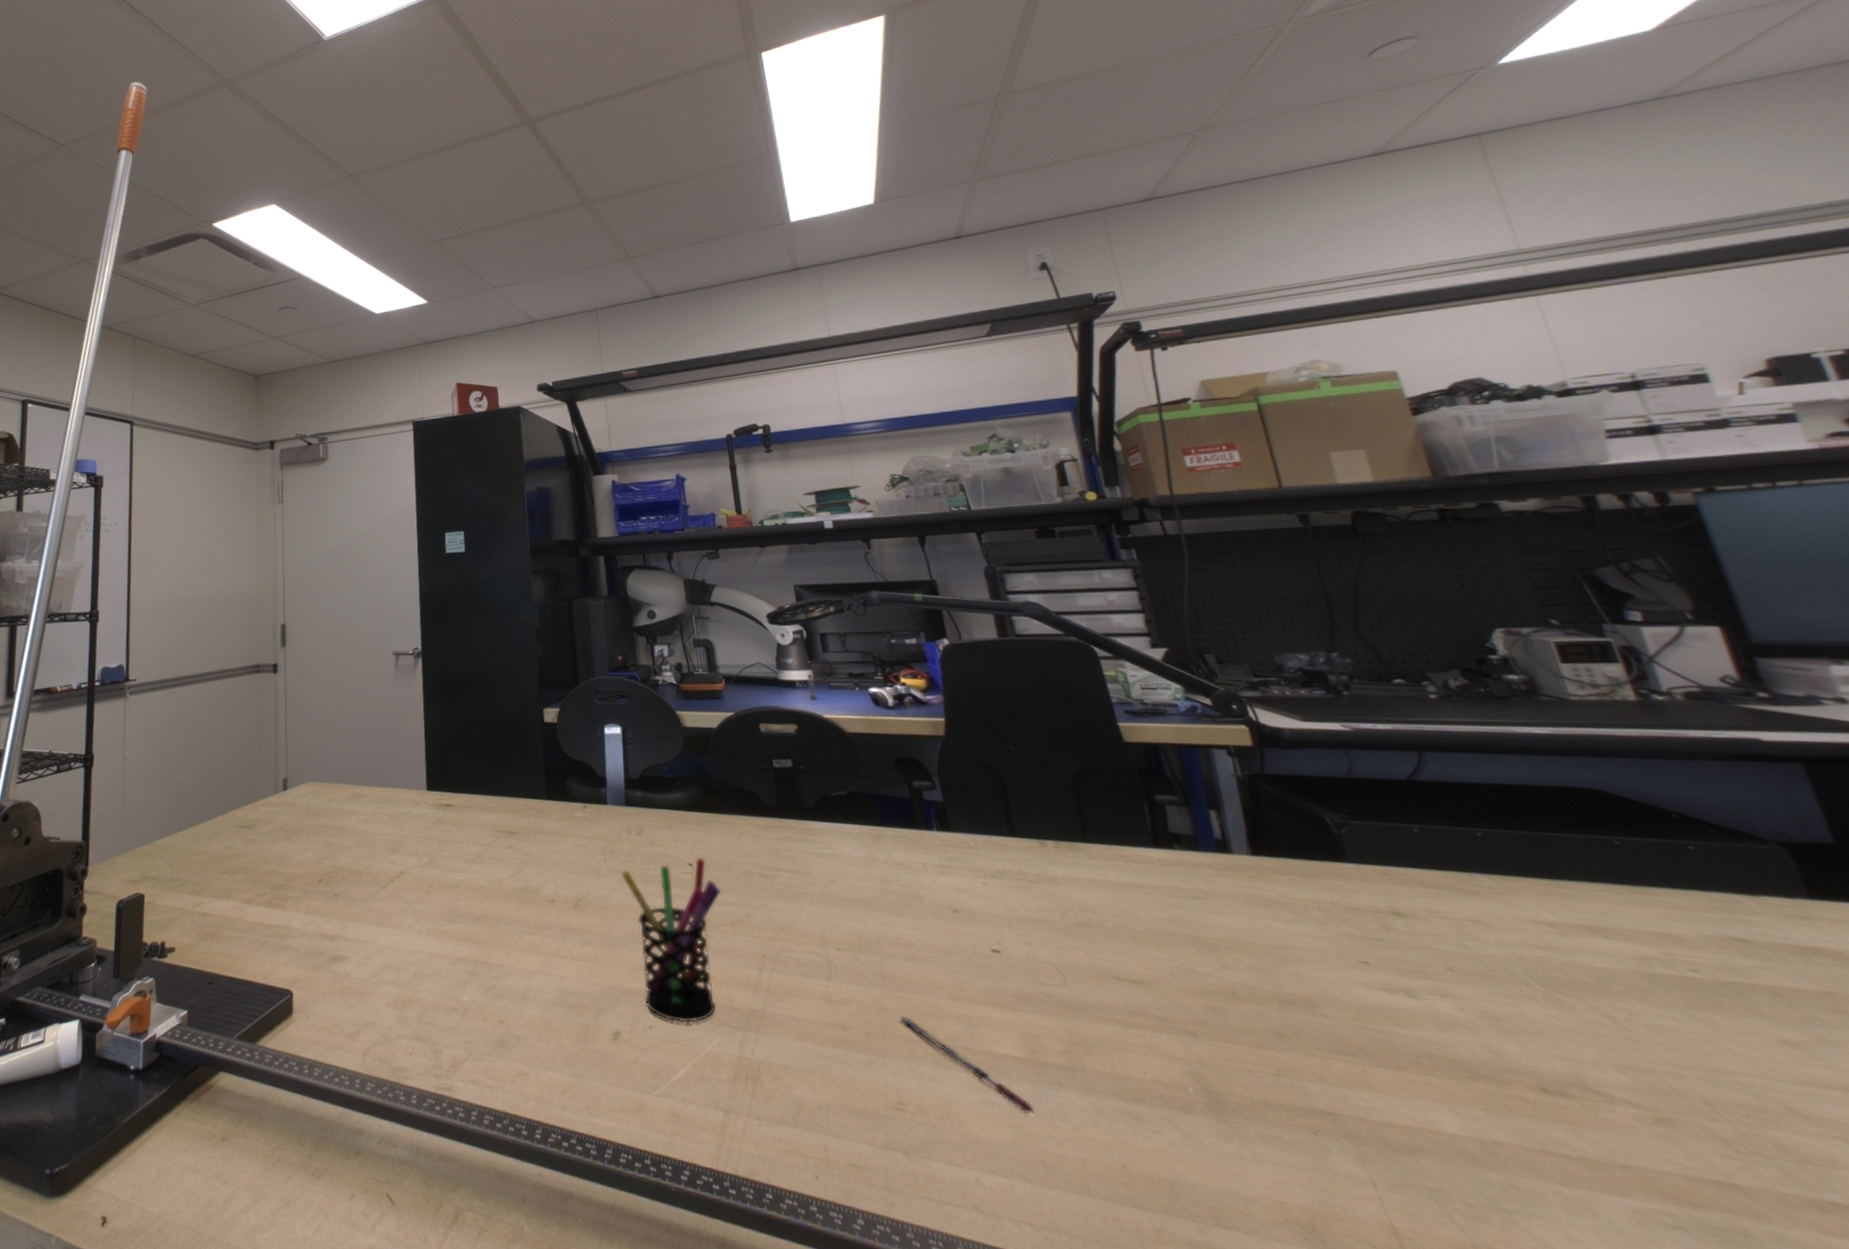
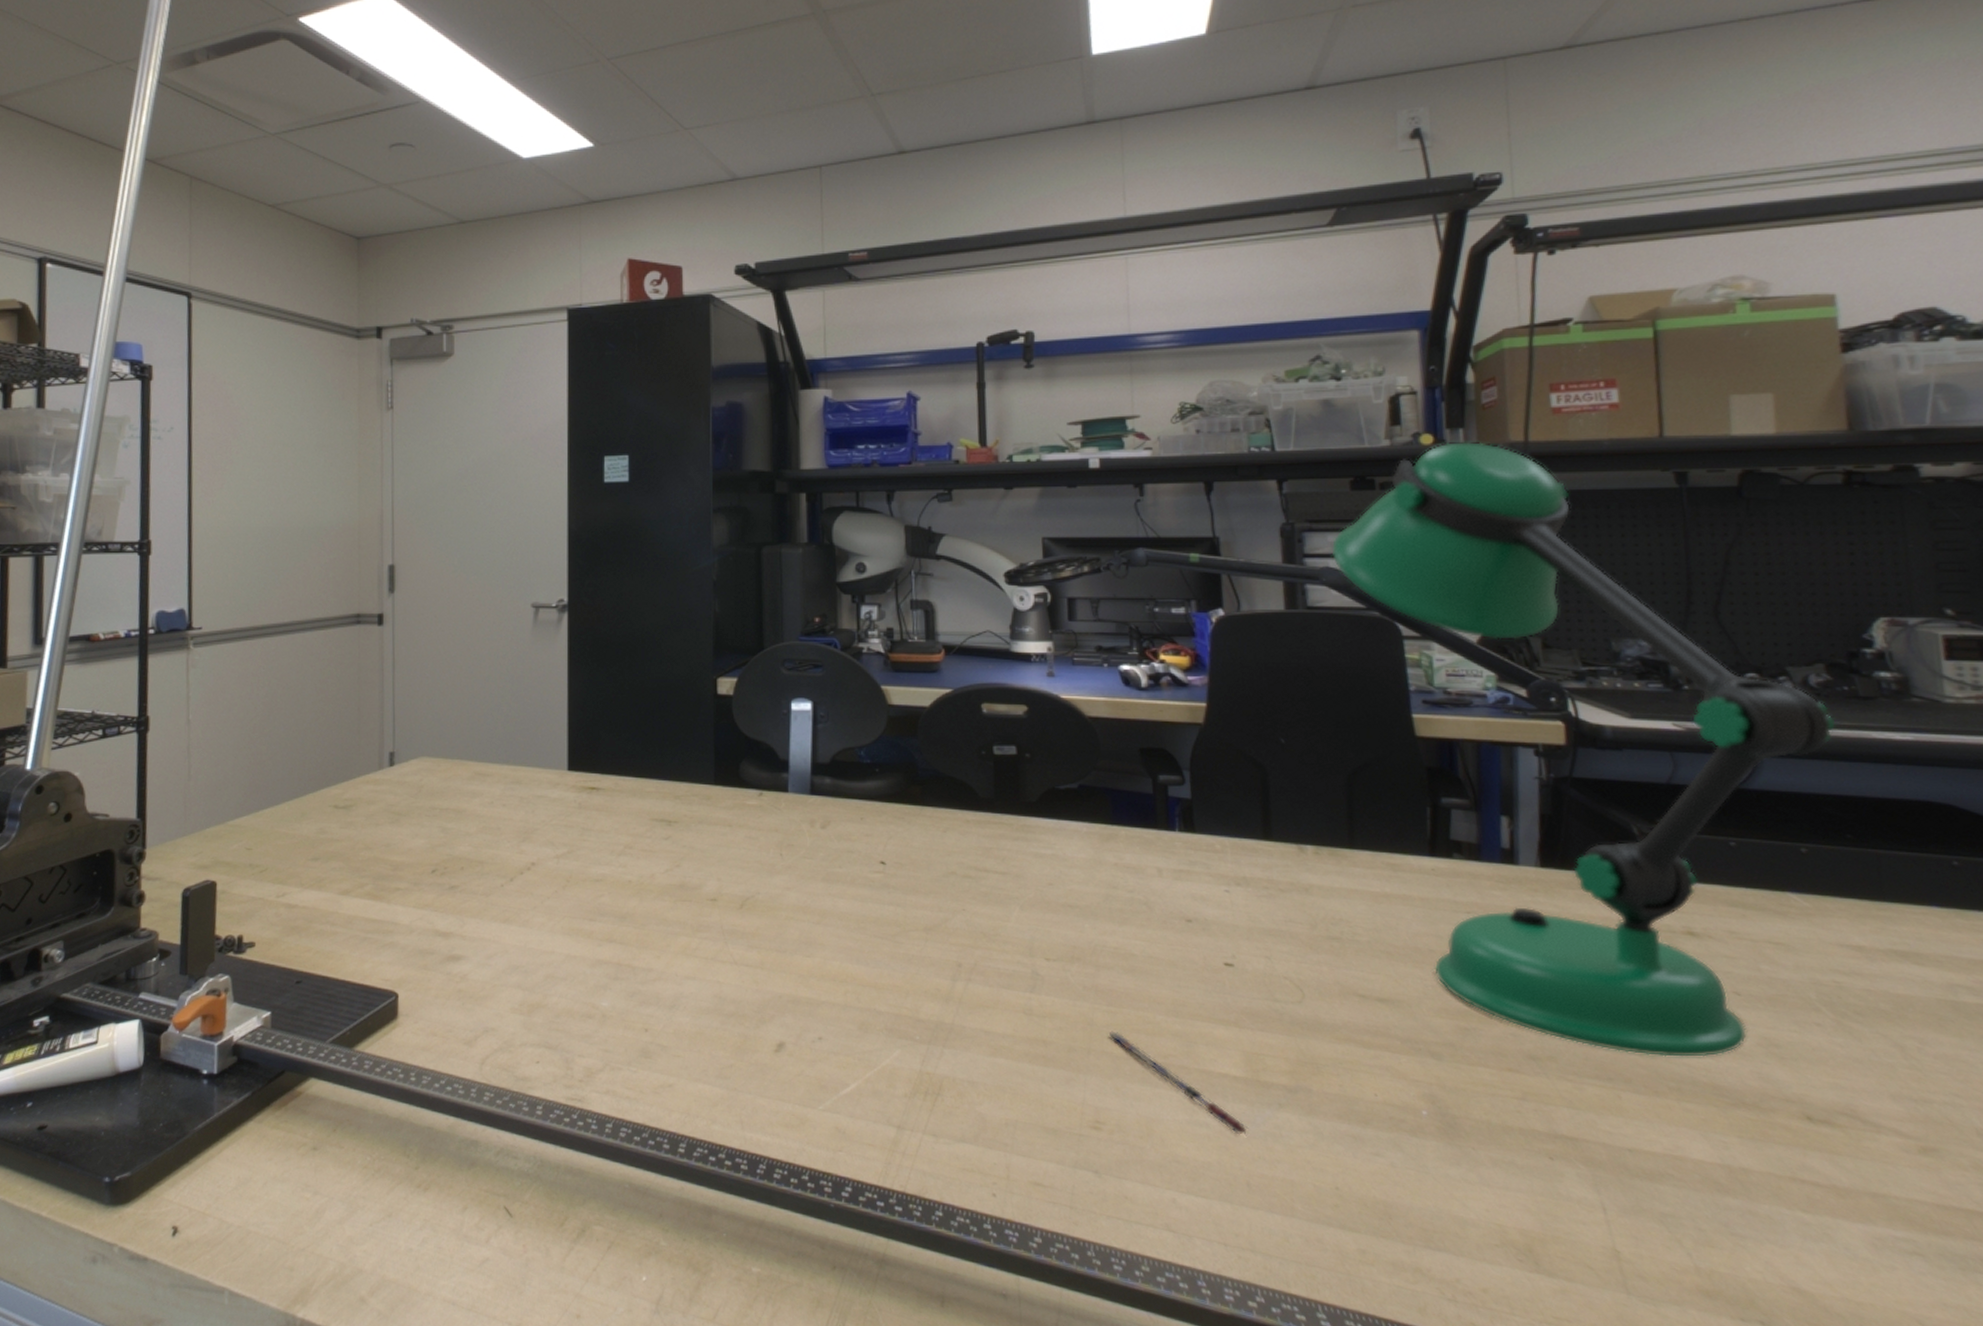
pen holder: present [621,857,722,1023] -> none [798,854,917,1035]
desk lamp: none [1028,497,1481,1032] -> present [1331,442,1836,1057]

